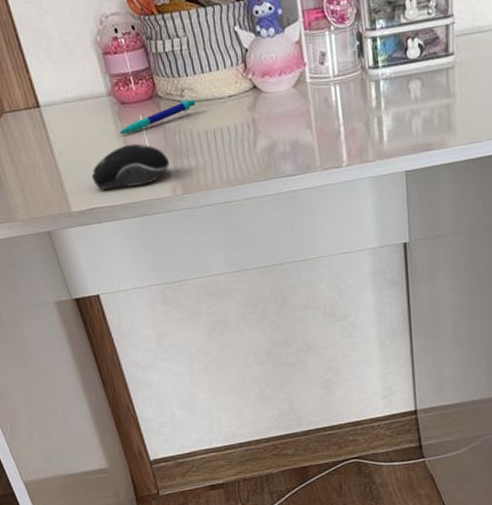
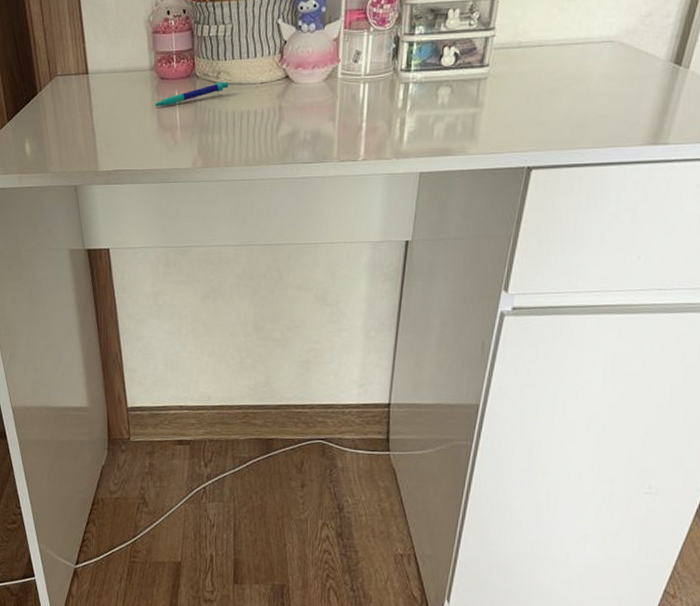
computer mouse: present [91,143,170,190] -> none [122,116,195,155]

